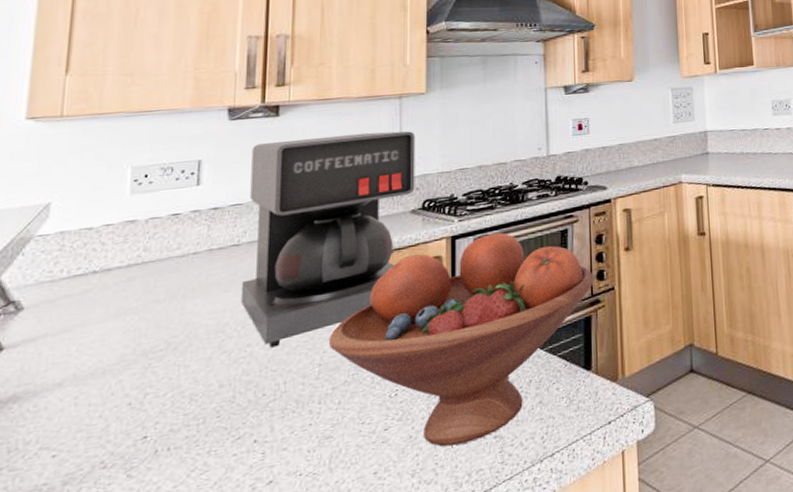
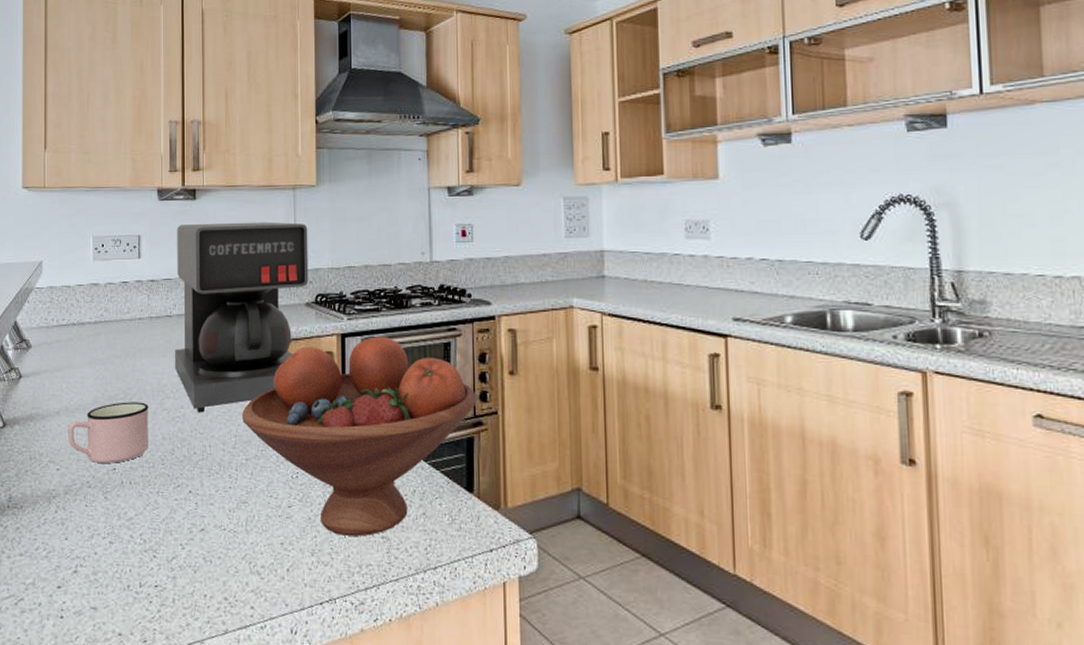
mug: none [73,349,201,436] -> present [67,402,148,464]

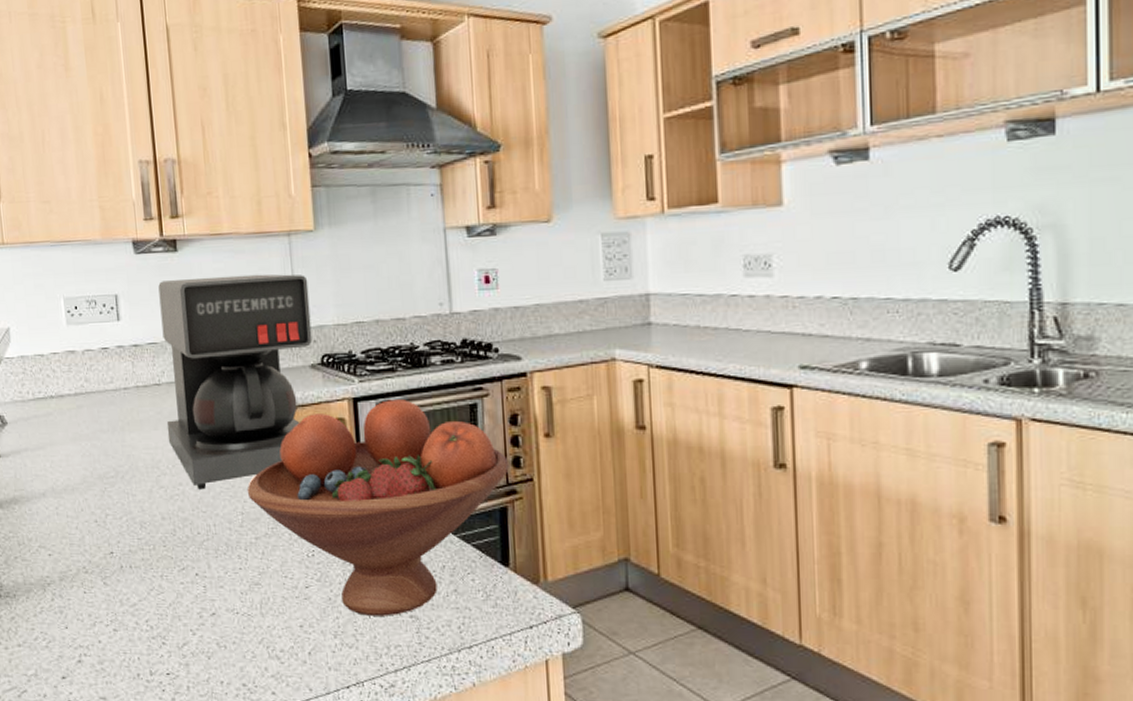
mug: present [67,402,148,464] -> none [56,480,147,548]

